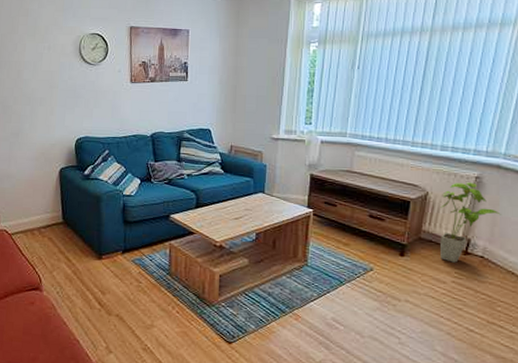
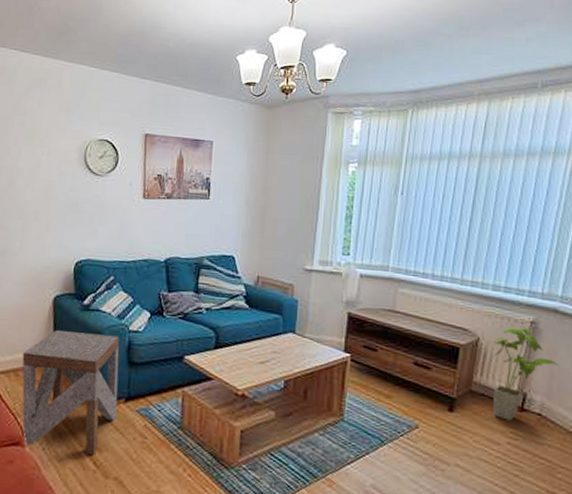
side table: none [36,197,117,298] -> present [22,330,120,456]

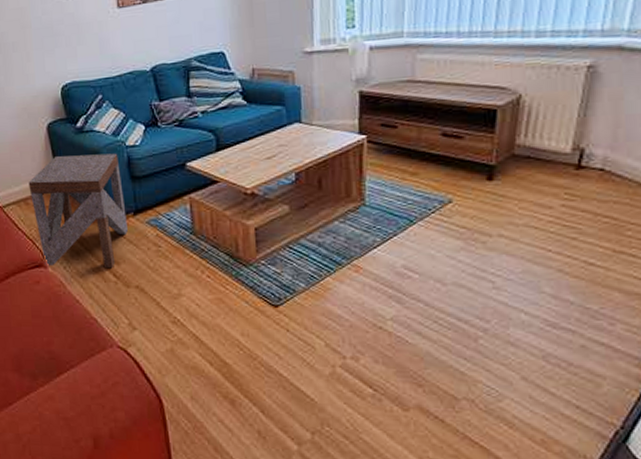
house plant: present [493,327,559,421] -> none [540,74,627,181]

